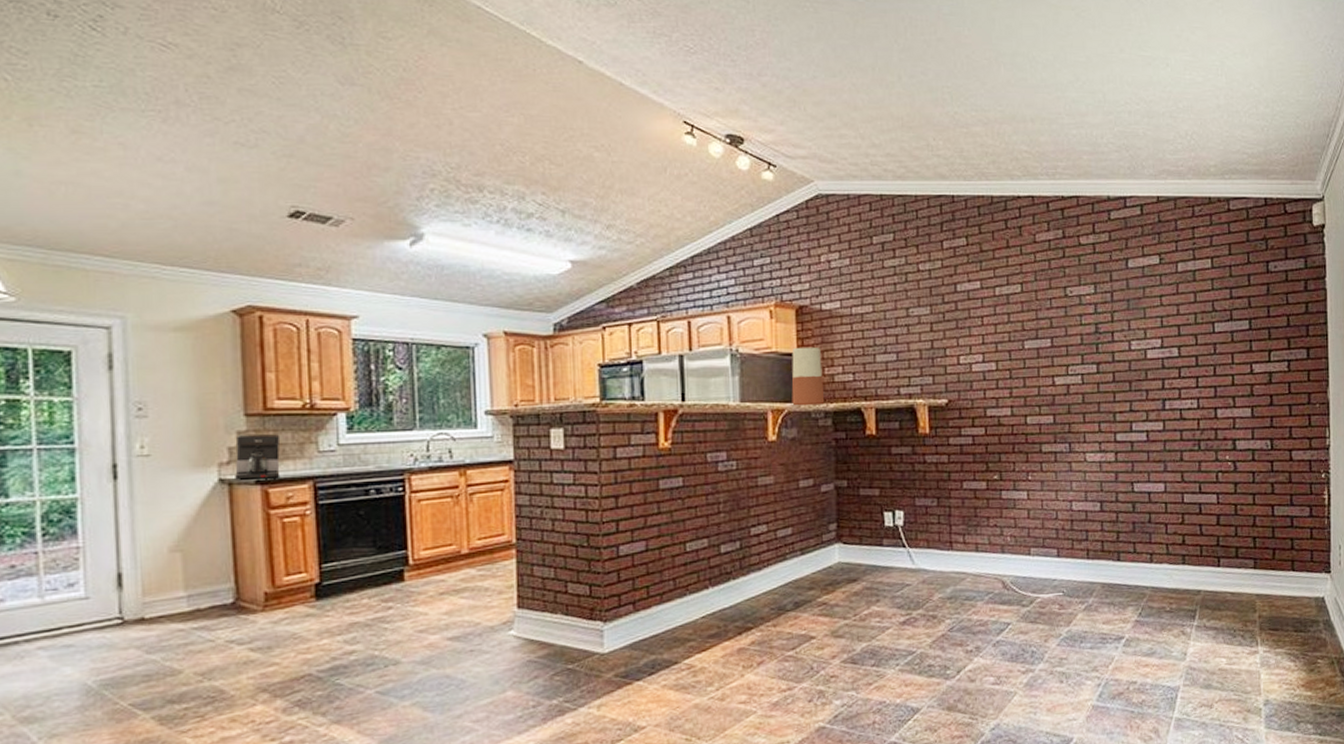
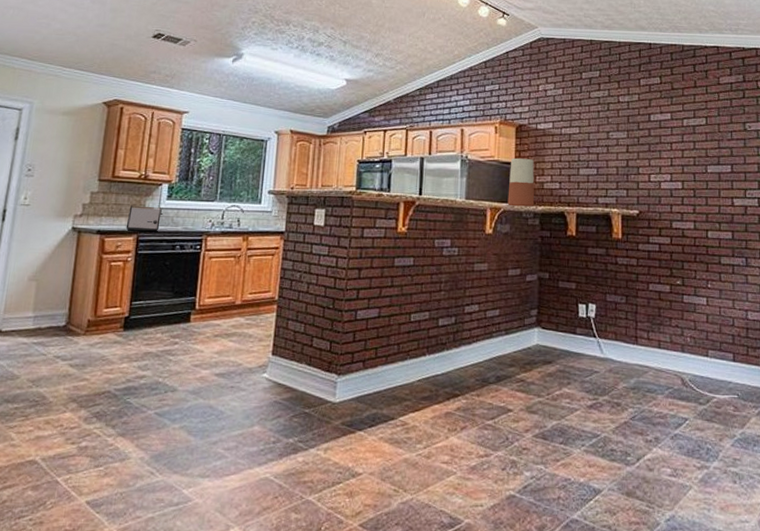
coffee maker: present [235,433,281,480] -> none [83,194,120,231]
toaster: none [295,443,346,477] -> present [126,205,164,232]

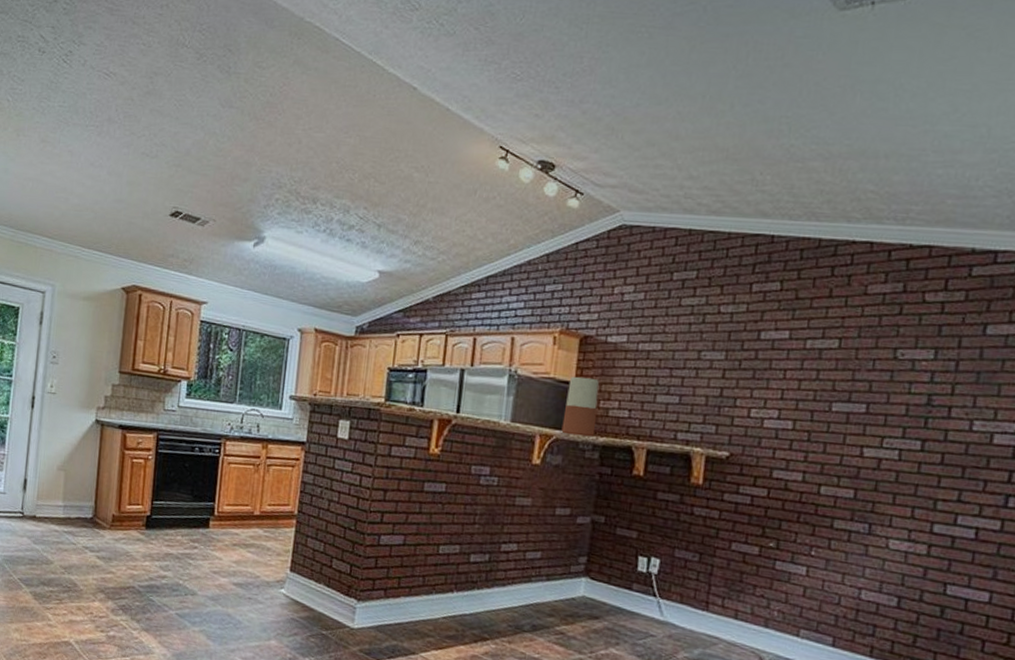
toaster: present [126,205,164,232] -> none [146,401,183,432]

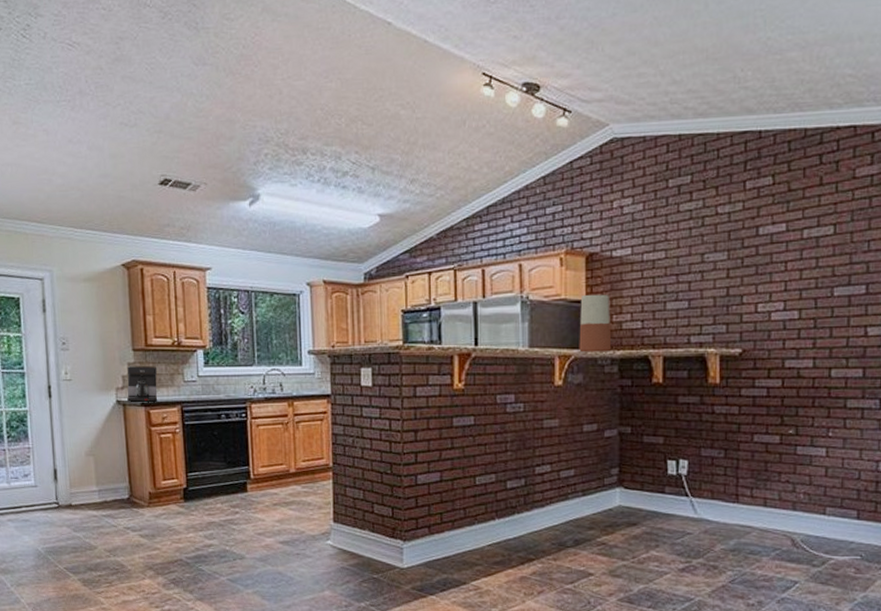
coffee maker: none [106,386,140,427] -> present [127,365,158,403]

